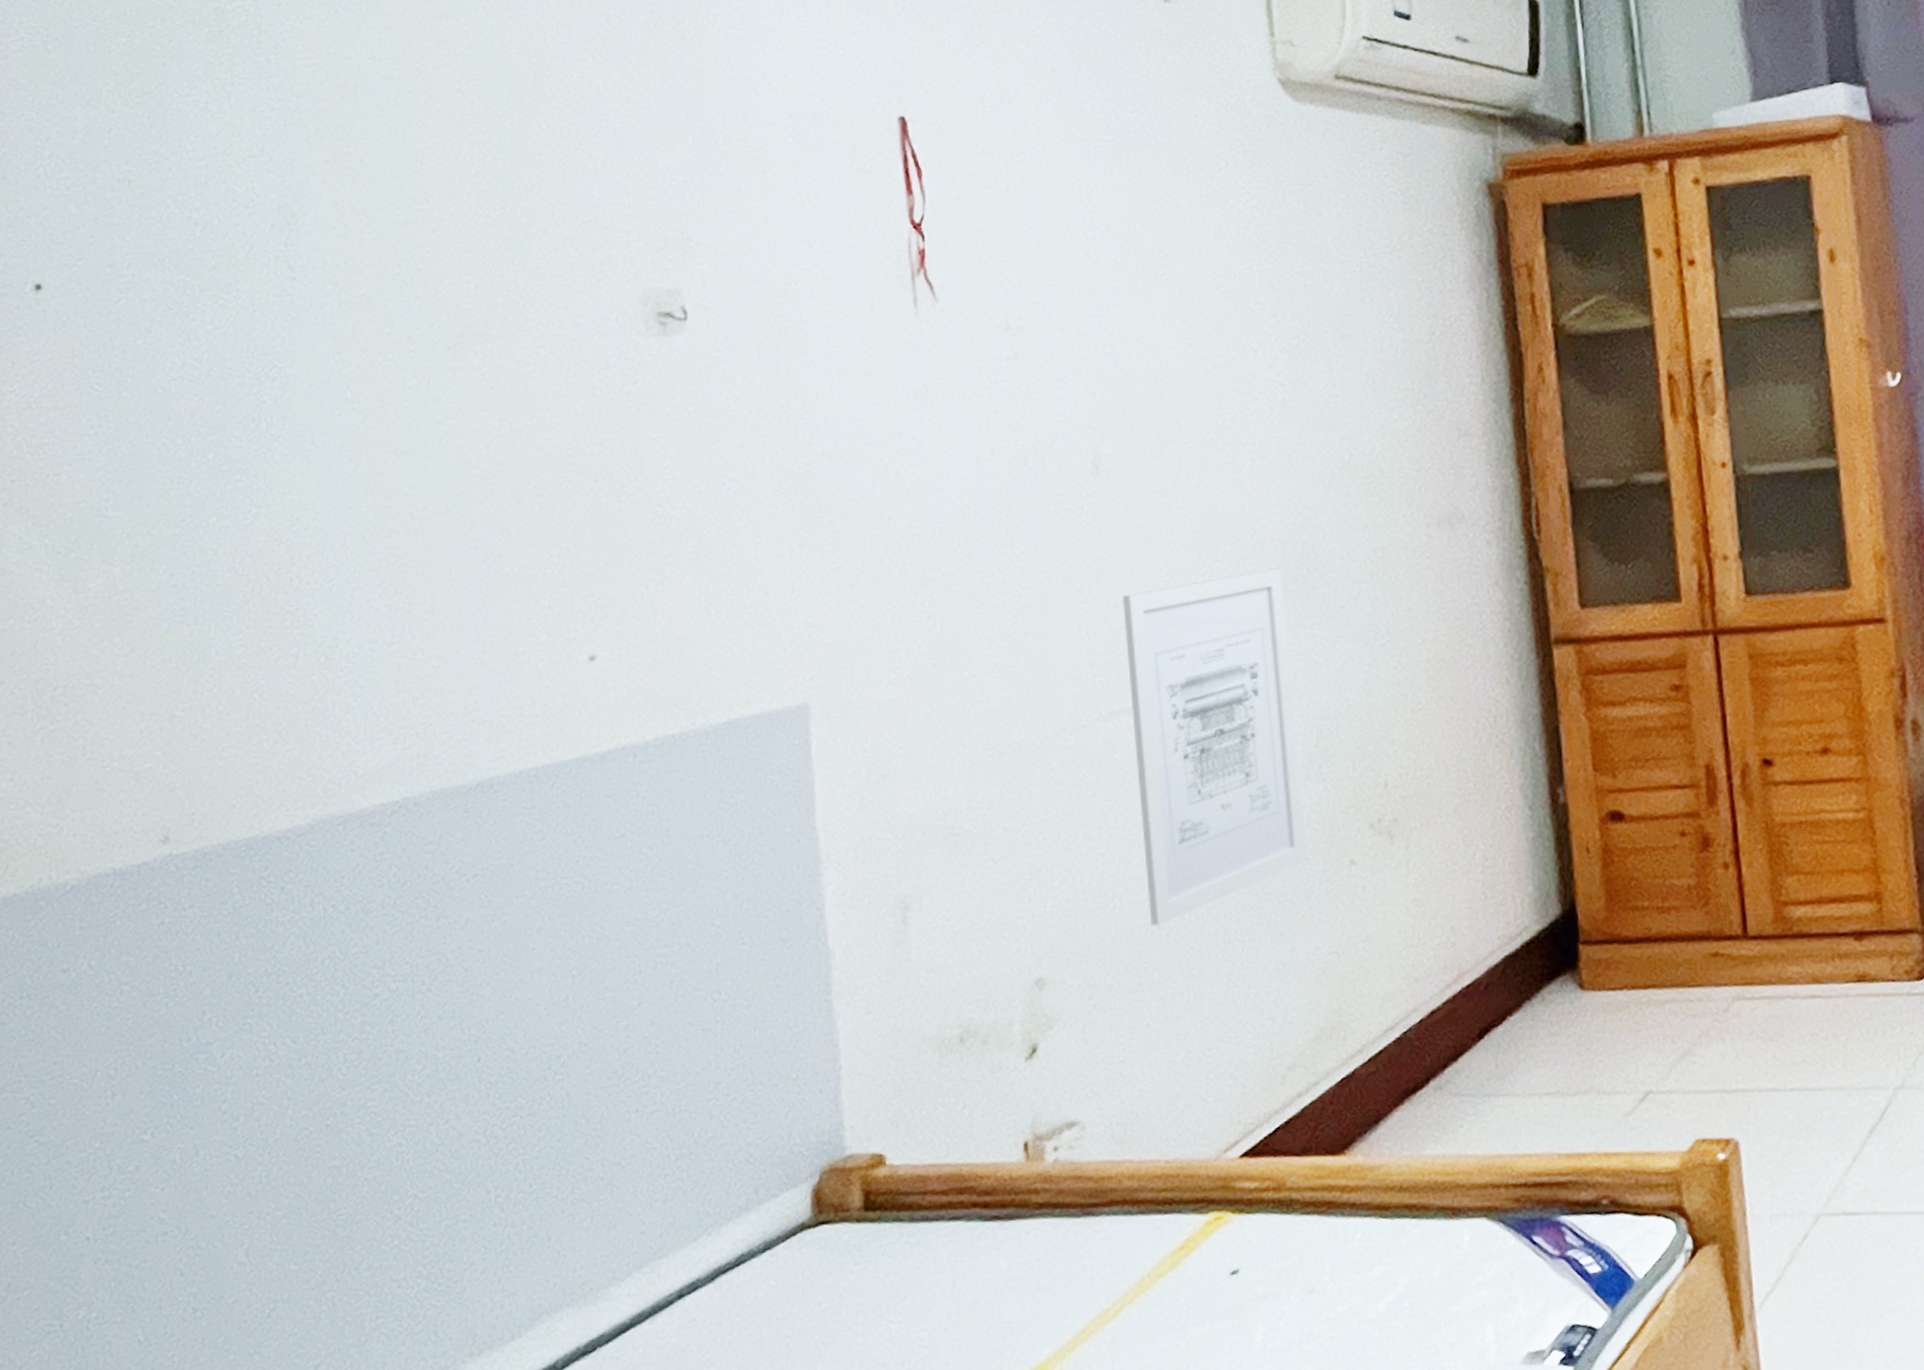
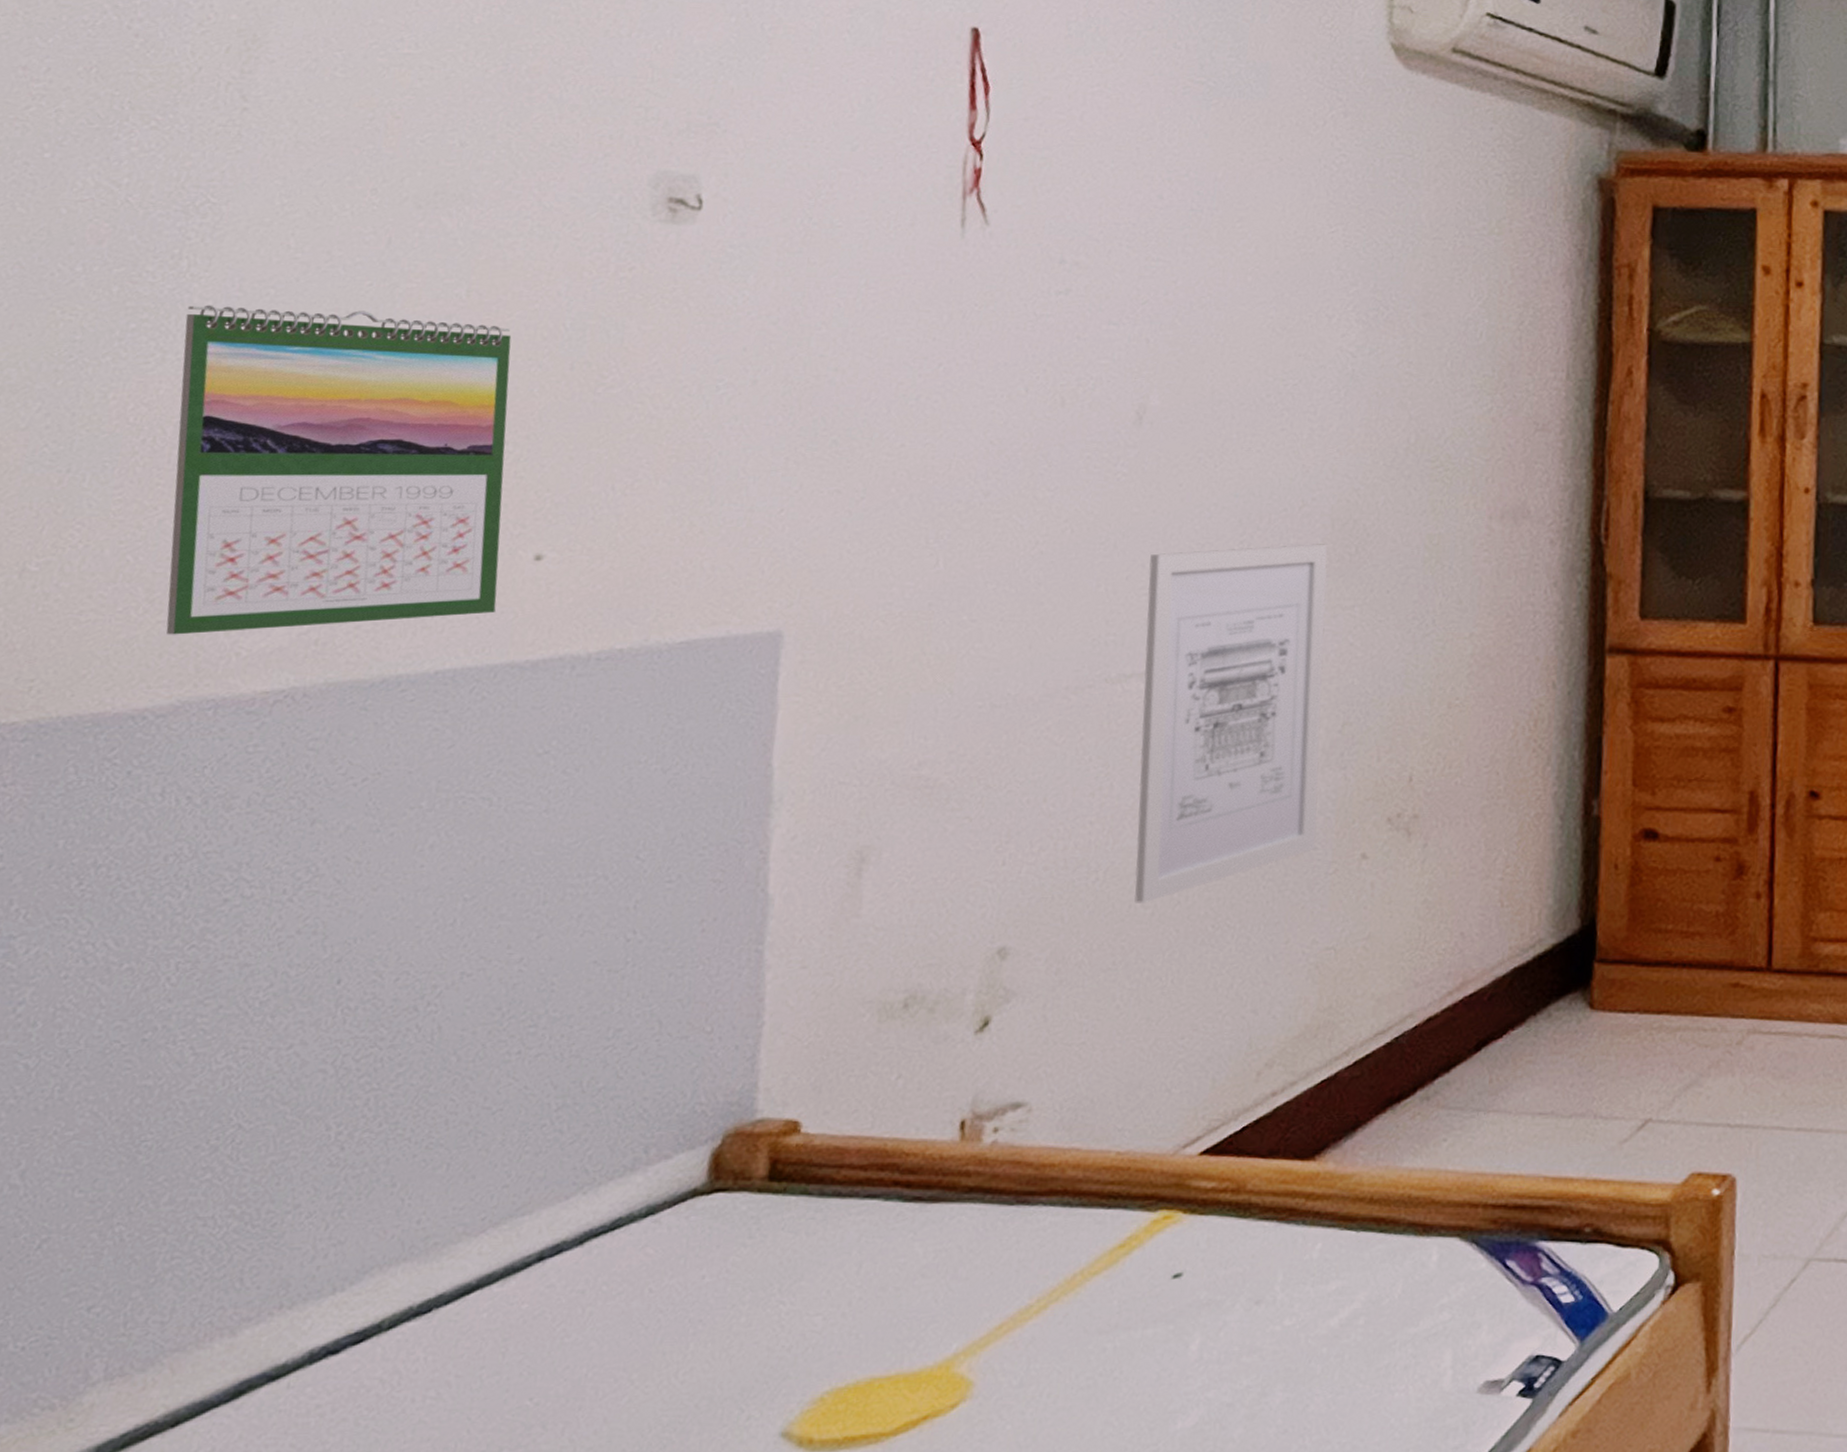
calendar: none [271,449,563,762] -> present [166,305,512,635]

